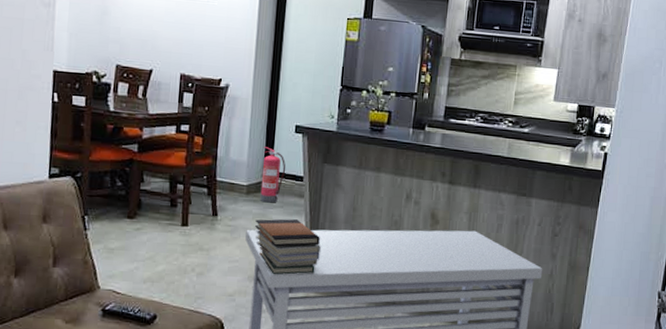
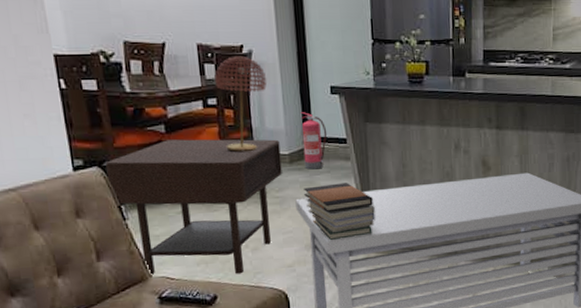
side table: none [77,159,240,297] -> present [105,139,282,275]
table lamp: none [190,88,238,178] -> present [215,56,267,151]

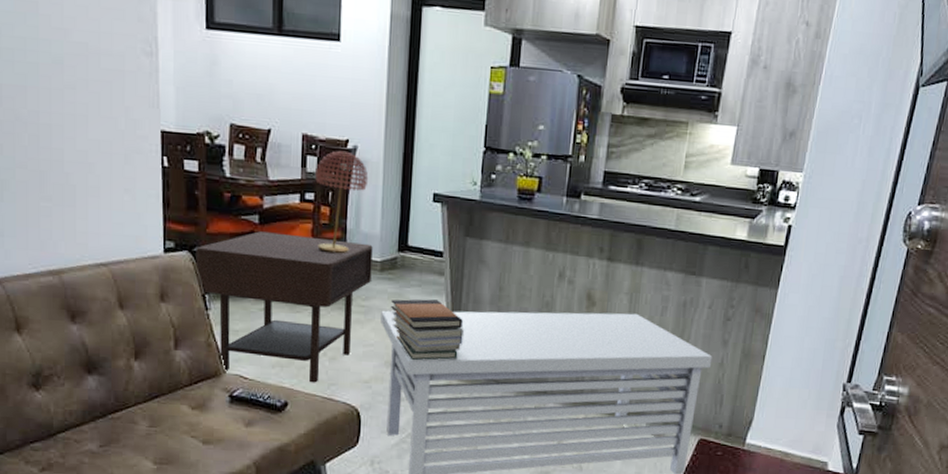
fire extinguisher: present [300,112,328,170] -> none [395,218,424,281]

